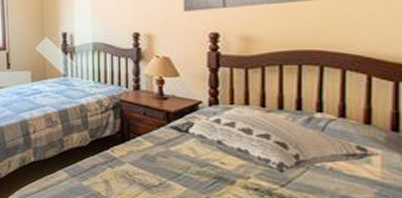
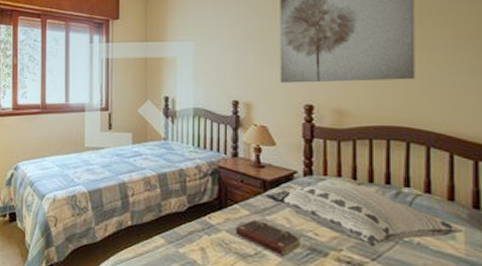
book: none [139,151,208,185] -> present [235,219,302,256]

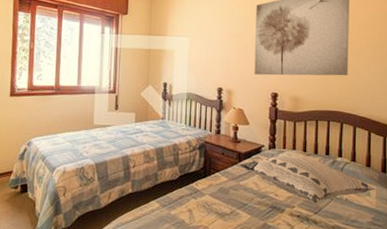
book: present [235,219,302,256] -> none [216,185,266,213]

